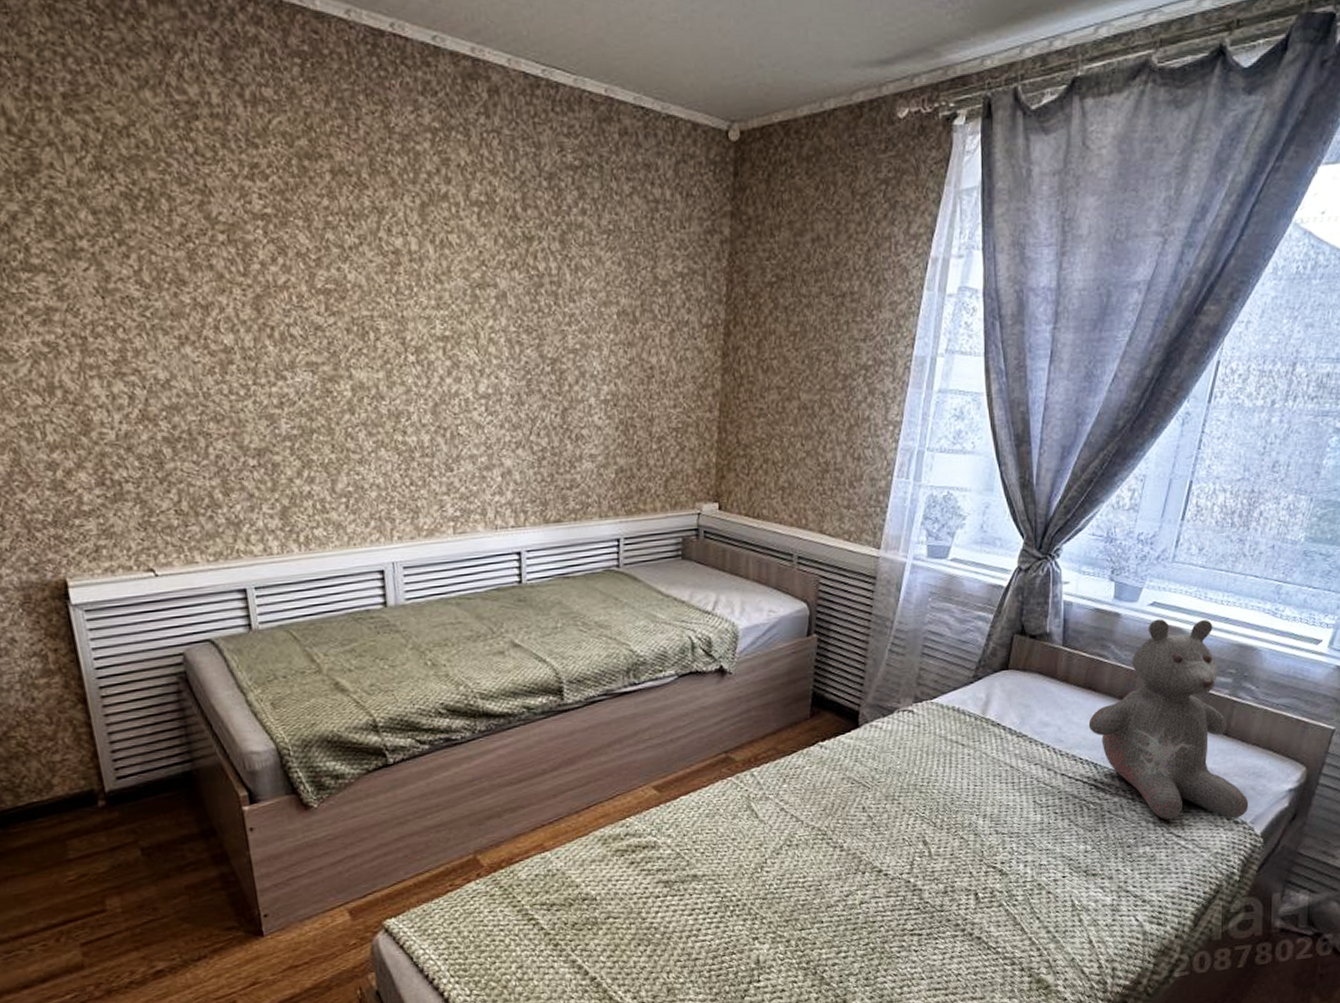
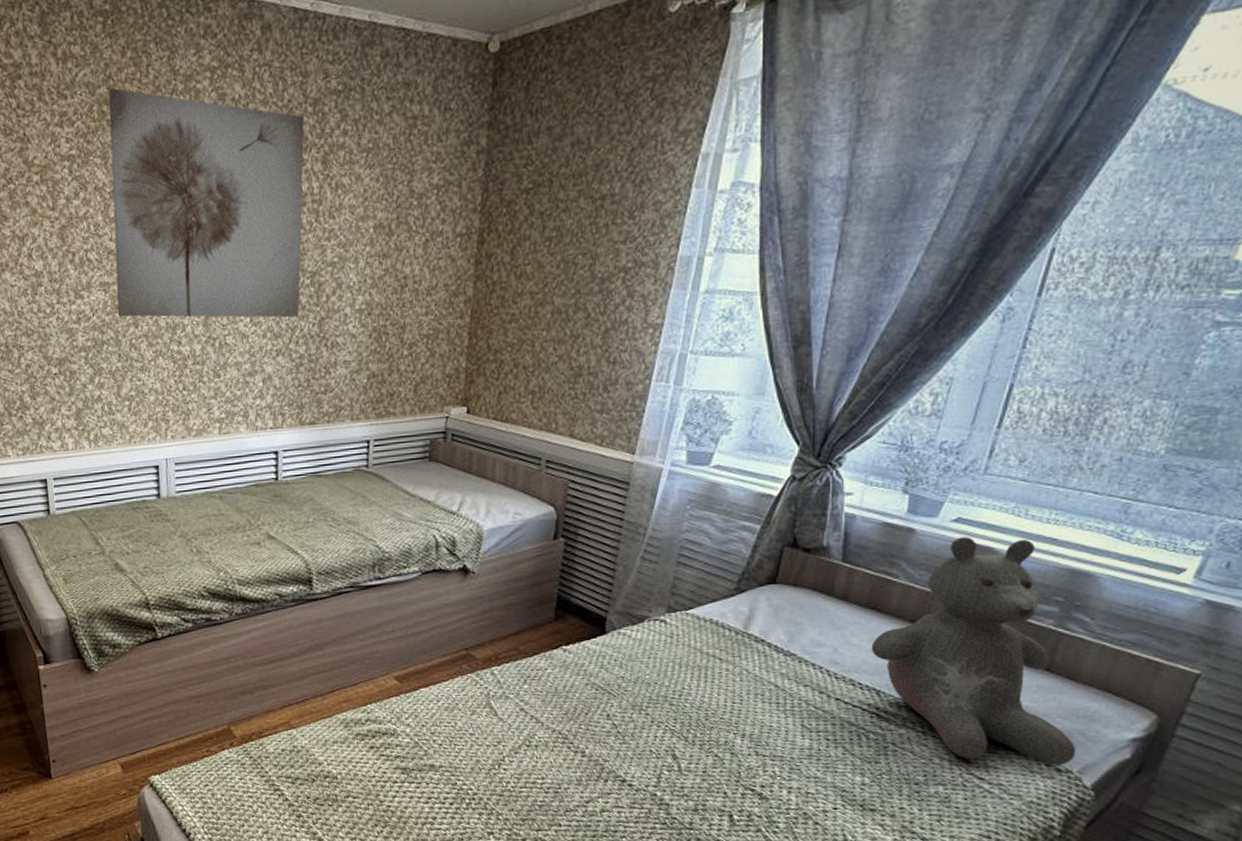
wall art: none [310,140,540,408] -> present [108,87,305,318]

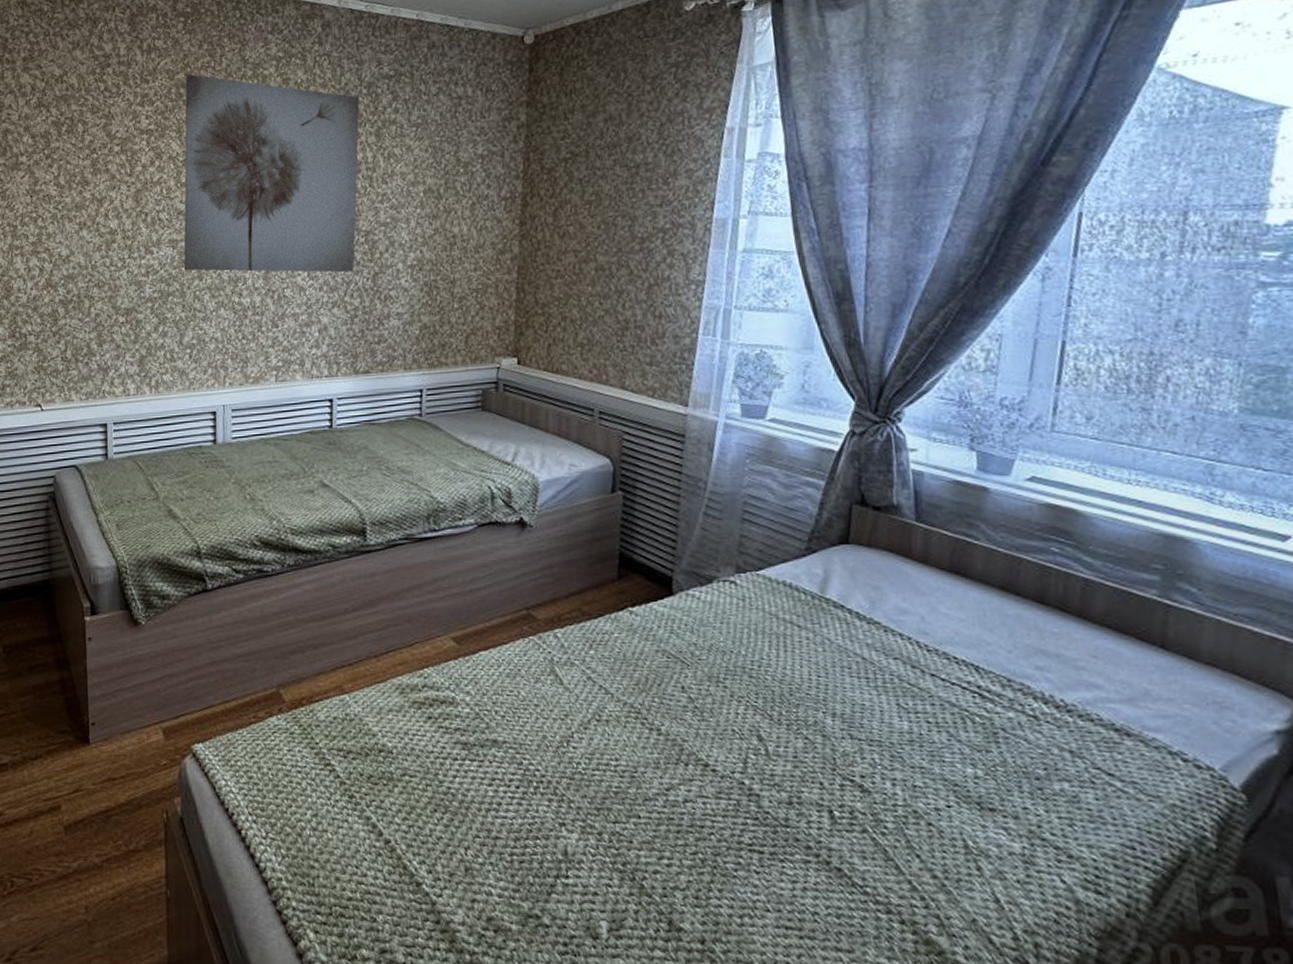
teddy bear: present [871,537,1076,765] -> none [961,497,1215,761]

